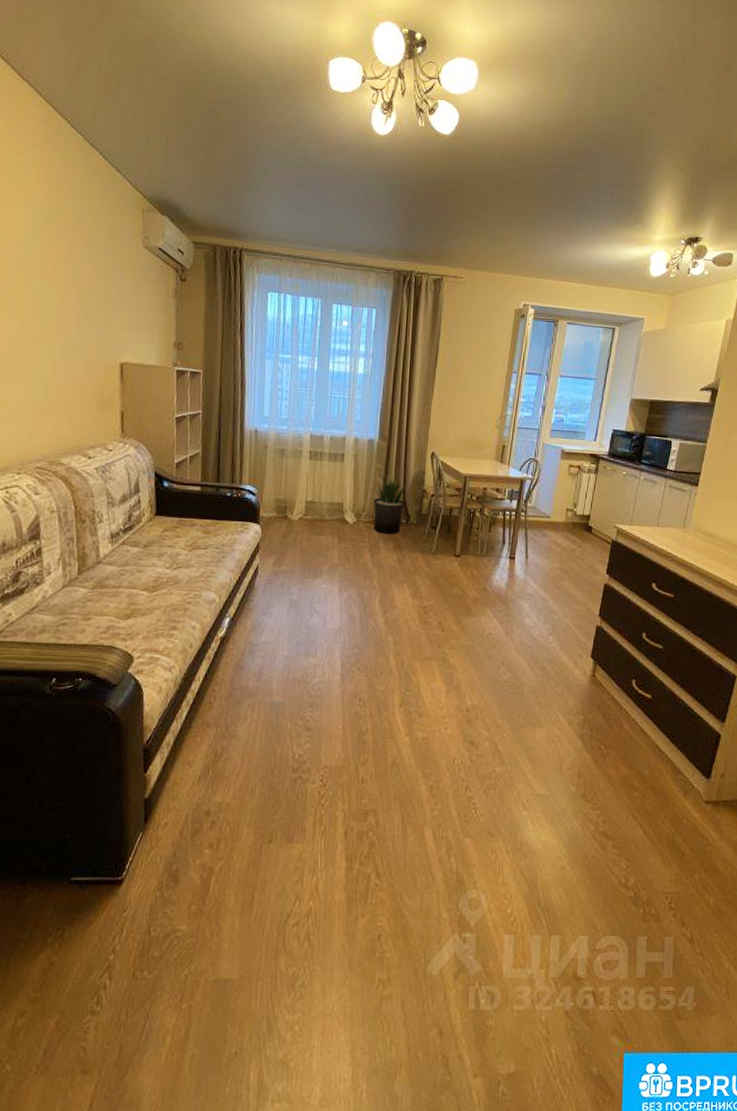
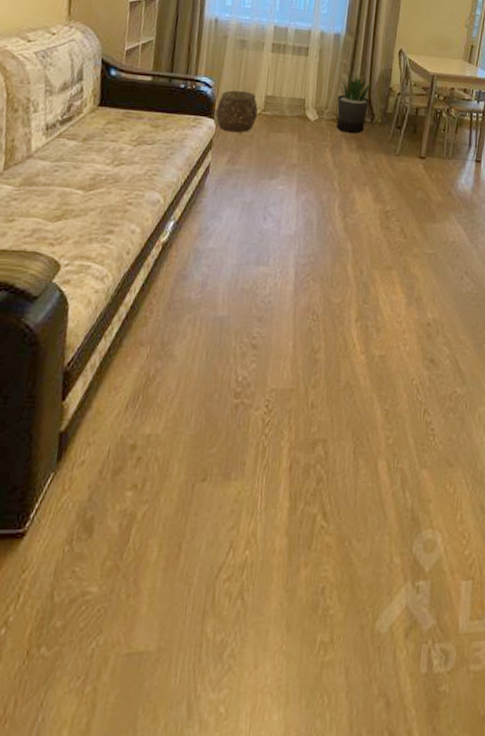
woven basket: none [261,497,299,536] -> present [216,90,258,133]

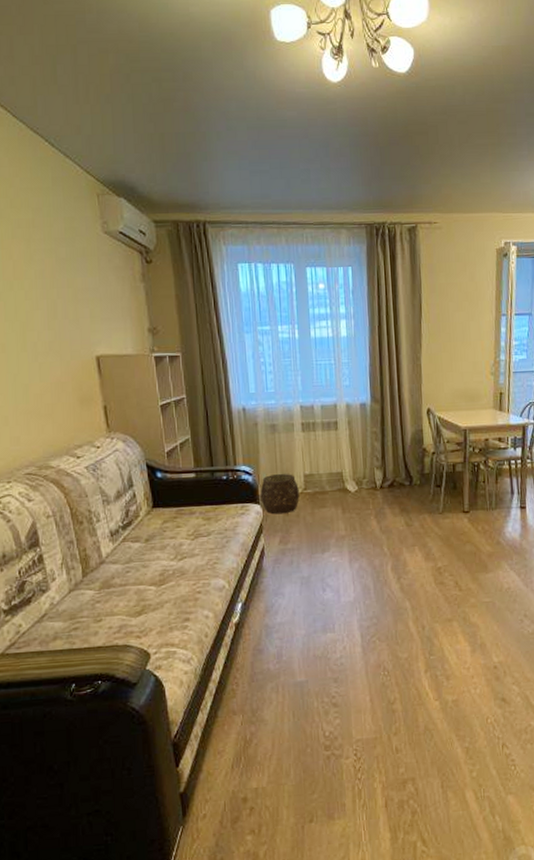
planter: present [335,71,372,134] -> none [373,438,406,499]

